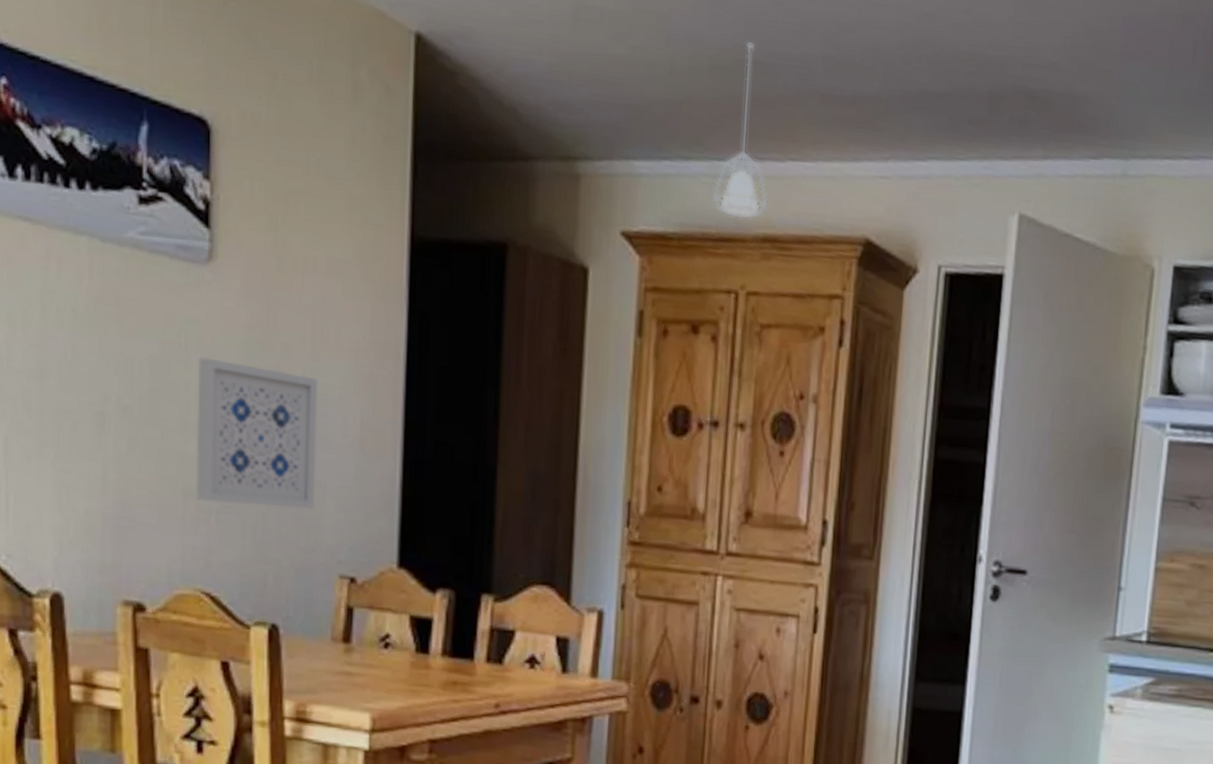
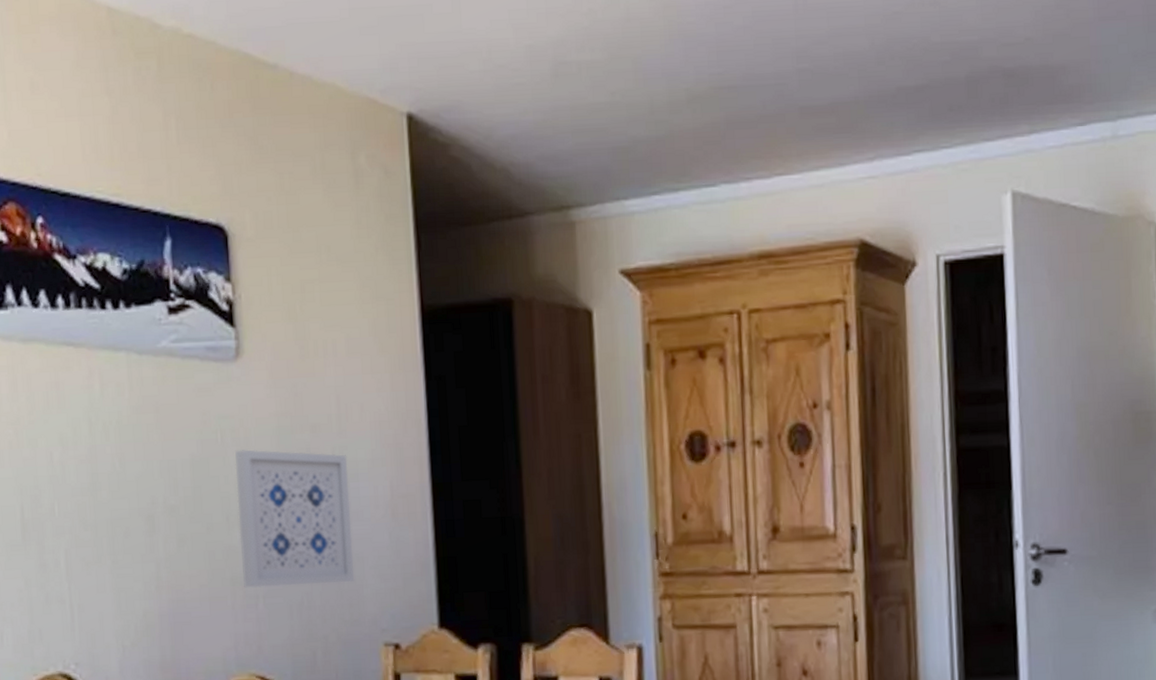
pendant lamp: present [711,41,768,219] -> none [704,68,760,240]

